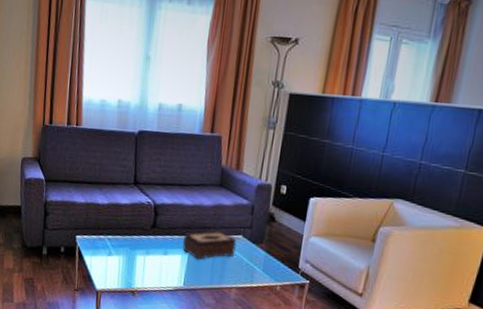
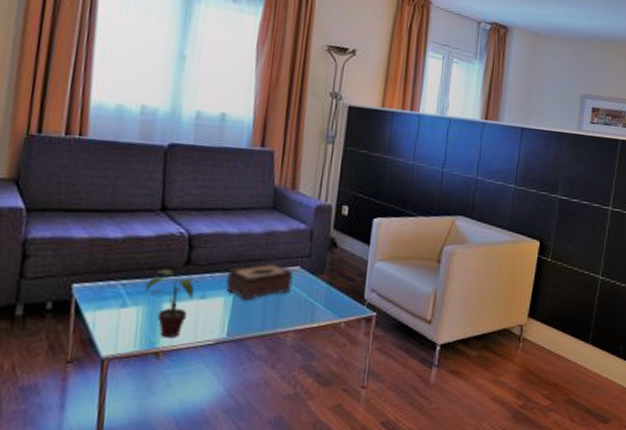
potted plant: none [124,230,162,282] -> present [145,269,199,339]

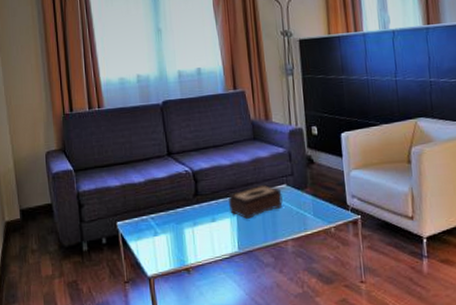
potted plant: present [145,269,199,339] -> none [168,202,208,257]

